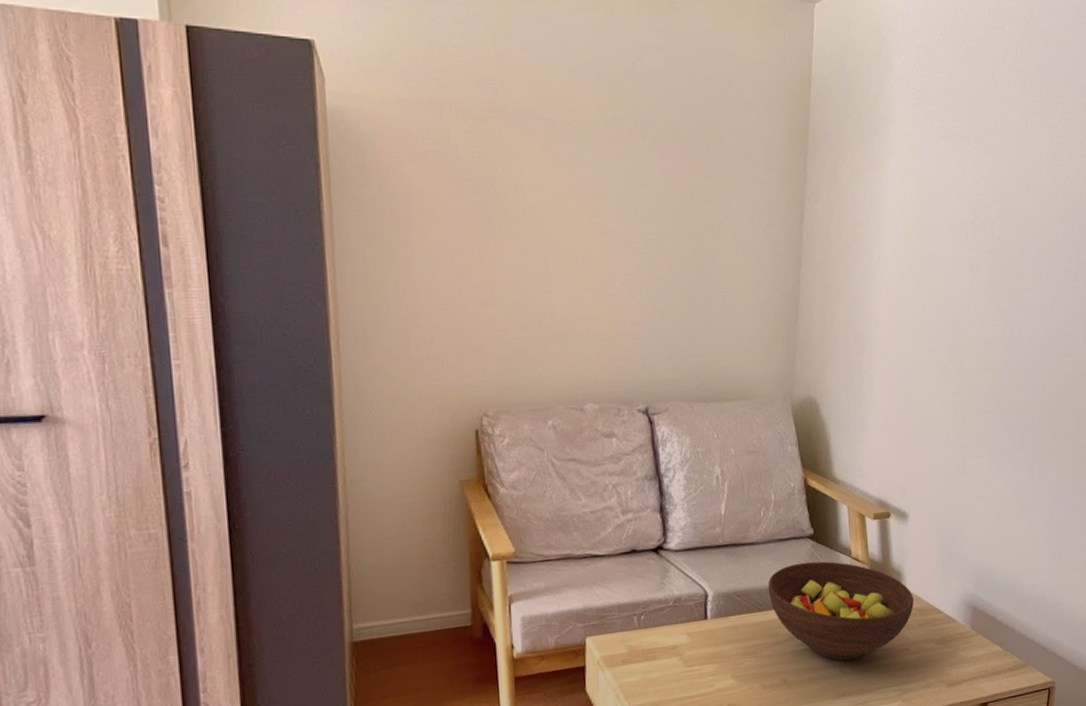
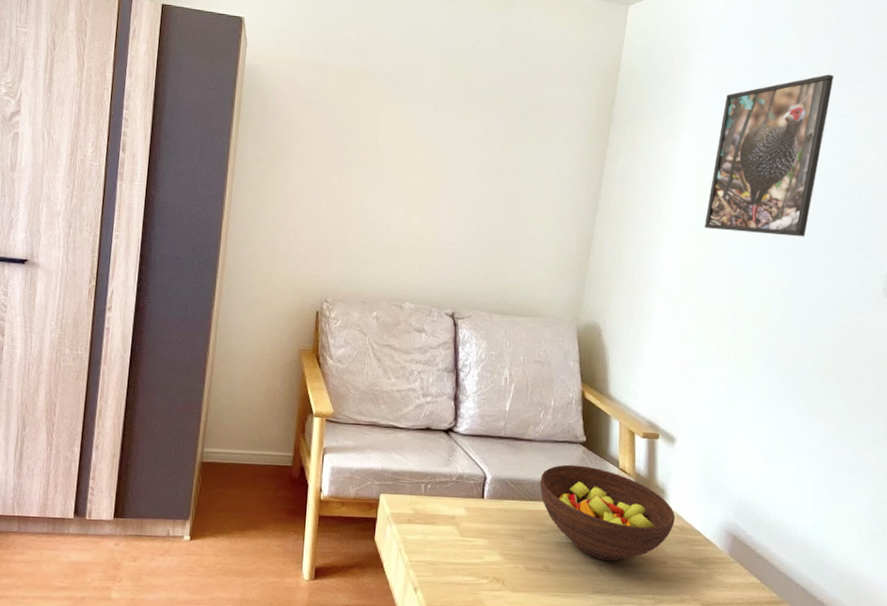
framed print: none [919,78,1042,272] -> present [705,74,834,237]

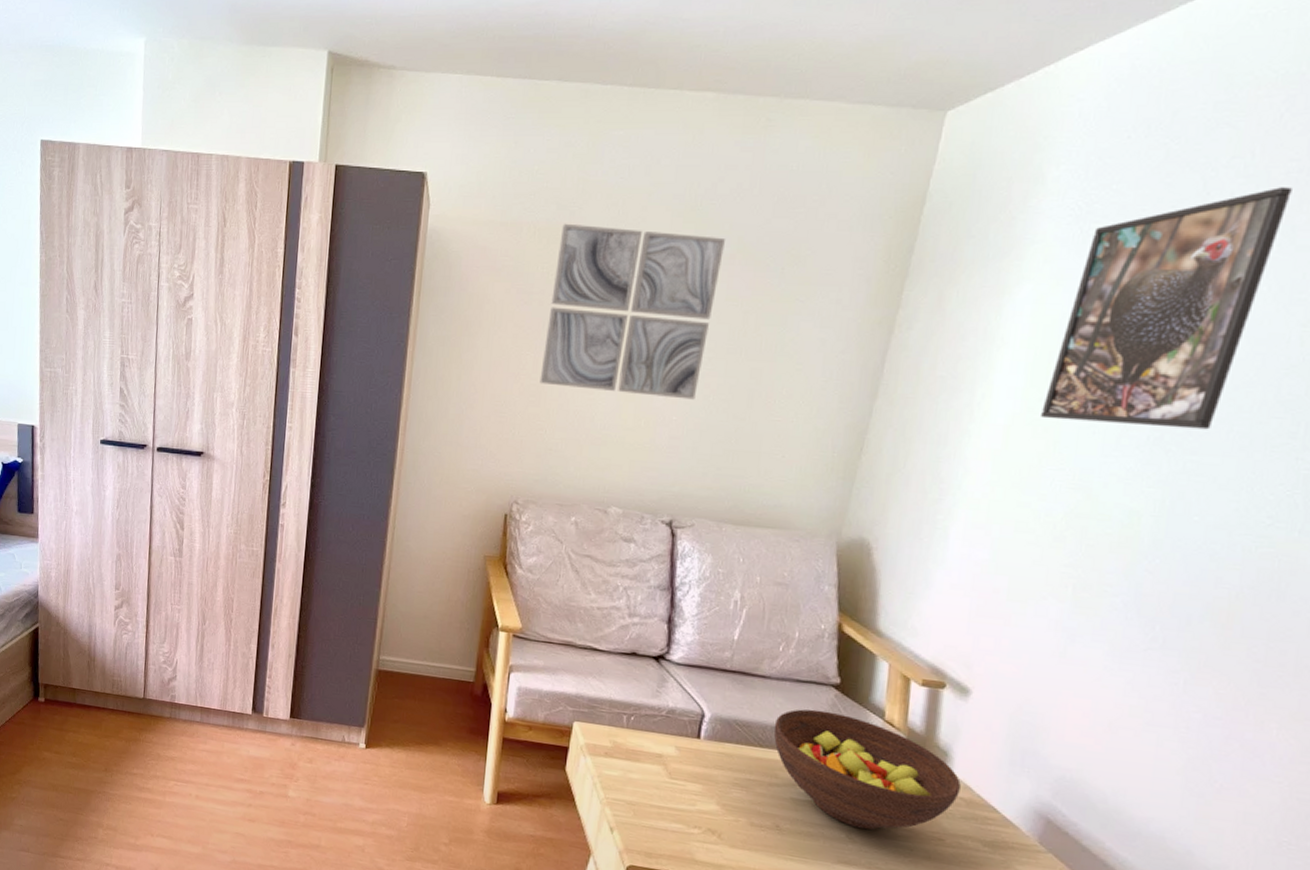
wall art: none [343,67,484,213] -> present [539,223,725,400]

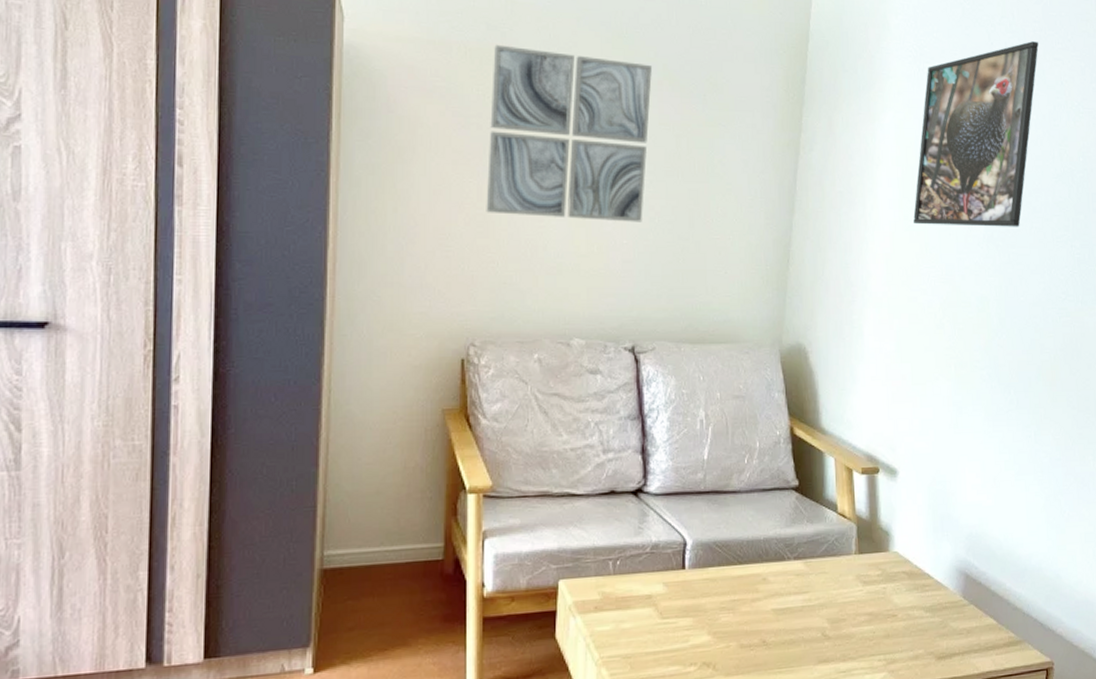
fruit bowl: present [773,709,961,830] -> none [749,514,902,624]

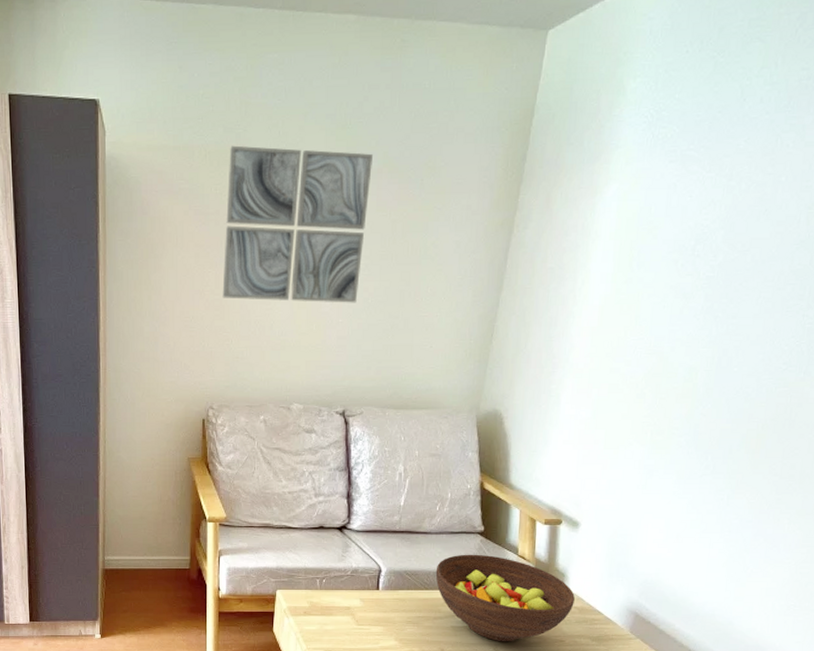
fruit bowl: none [749,514,902,624] -> present [435,554,575,642]
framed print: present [913,41,1039,227] -> none [626,92,803,298]

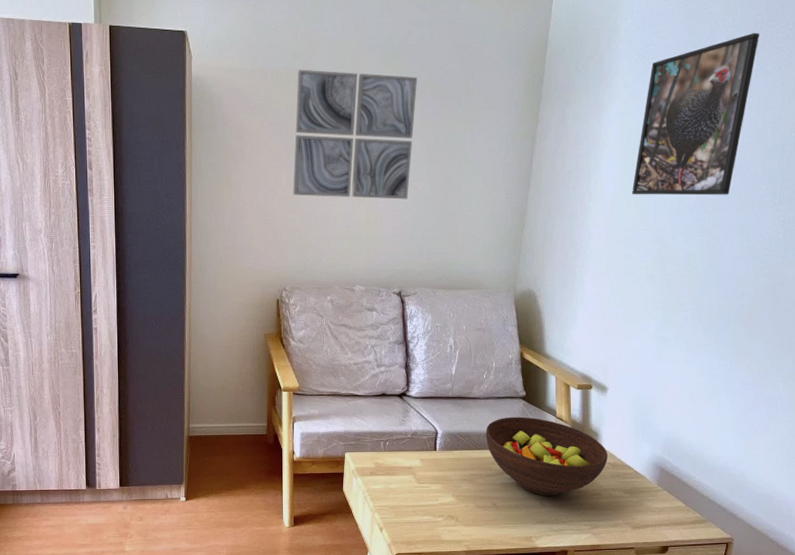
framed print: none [626,92,803,298] -> present [632,33,759,195]

